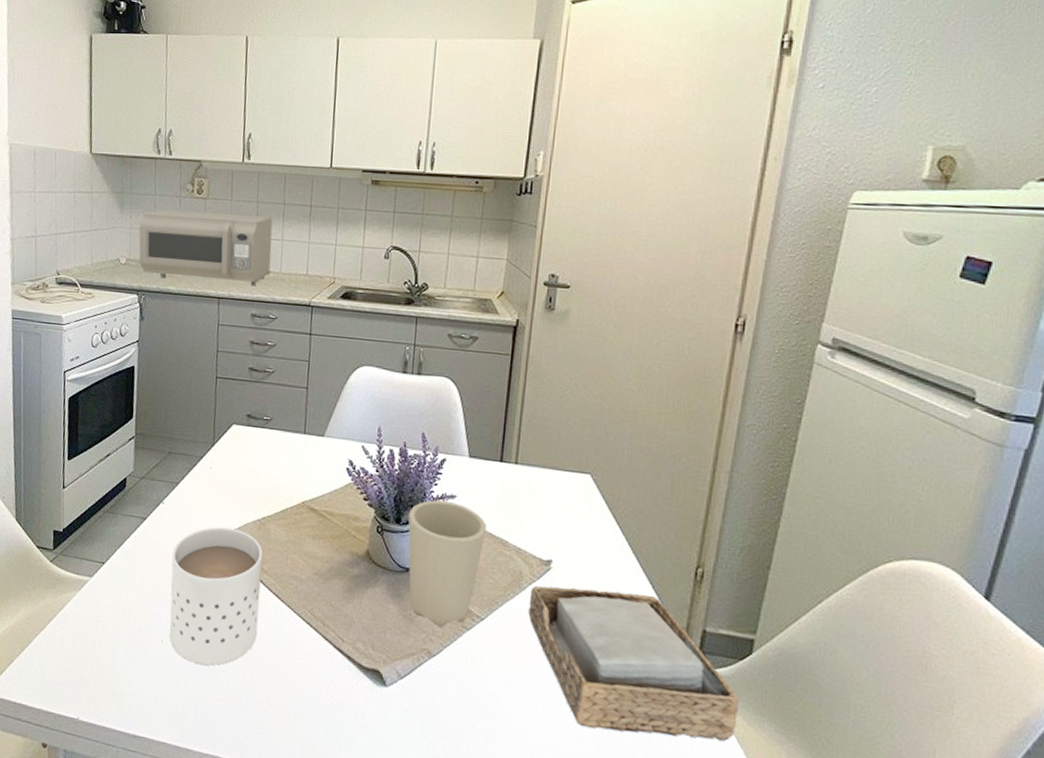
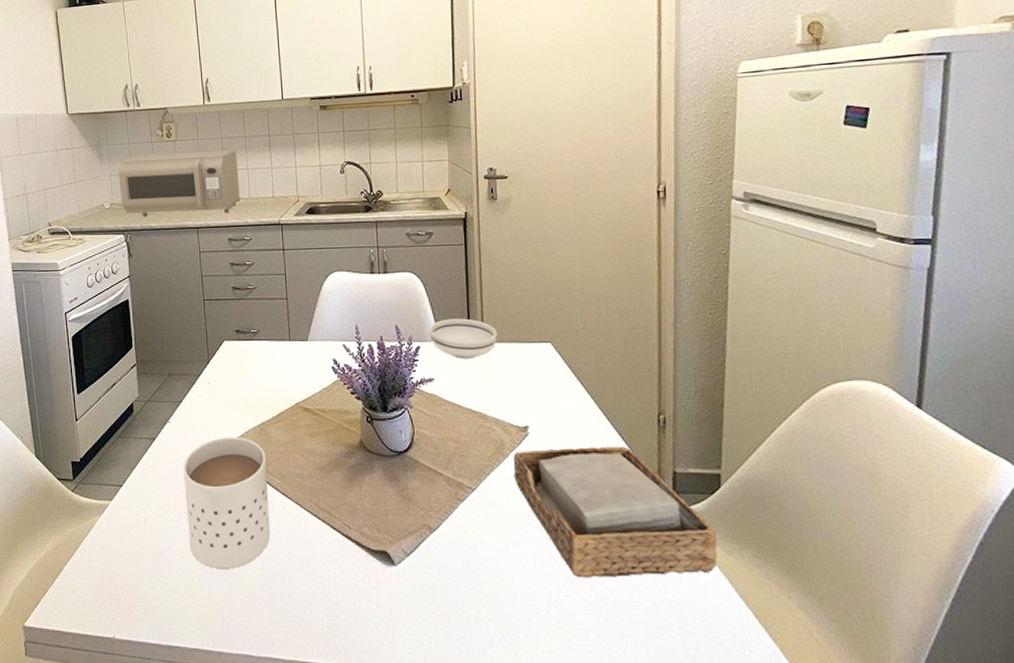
cup: present [408,500,487,627] -> none [394,385,466,501]
bowl: none [458,433,533,480] -> present [429,318,498,359]

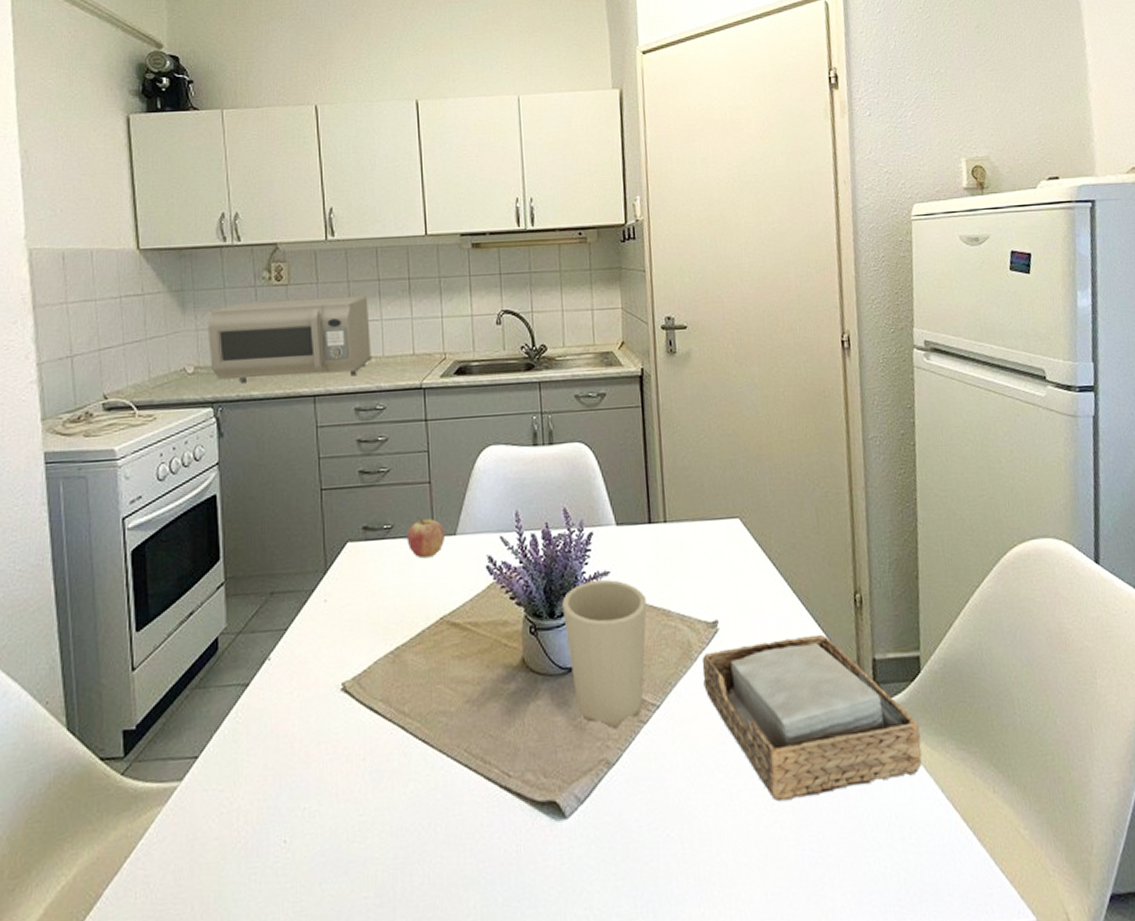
mug: present [182,437,270,569] -> none [286,669,405,859]
fruit: none [269,325,300,357] -> present [406,516,446,559]
cup: none [394,385,466,501] -> present [562,579,647,728]
bowl: present [429,318,498,359] -> none [603,494,681,545]

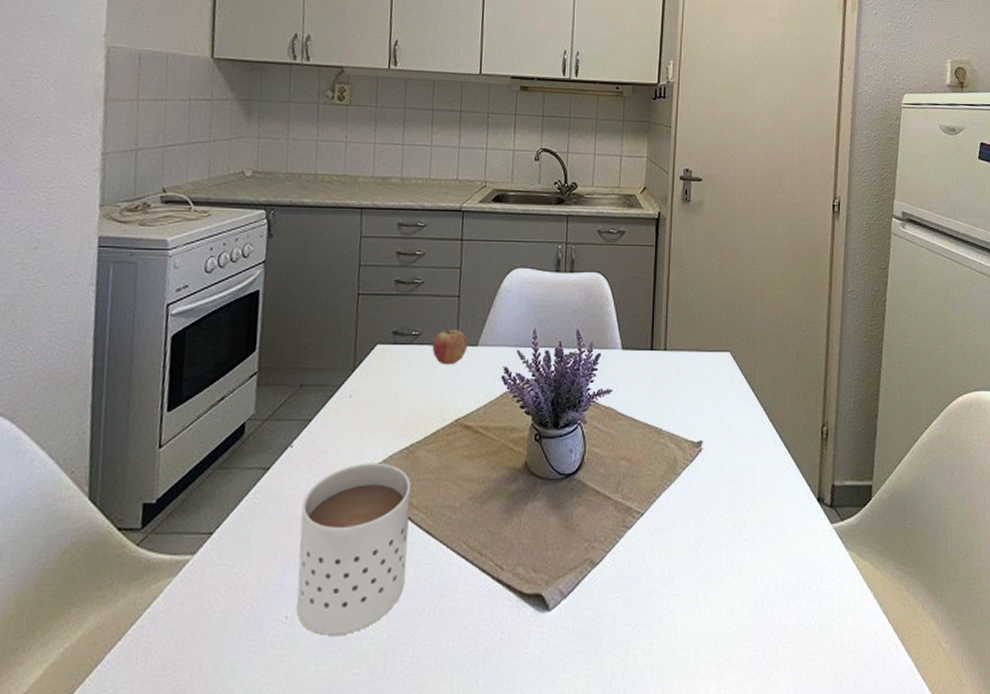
microwave: present [207,295,371,384] -> none [268,116,421,194]
mug: none [286,669,405,859] -> present [296,462,412,636]
cup: present [562,579,647,728] -> none [566,397,642,531]
napkin holder: present [701,634,922,801] -> none [684,459,866,606]

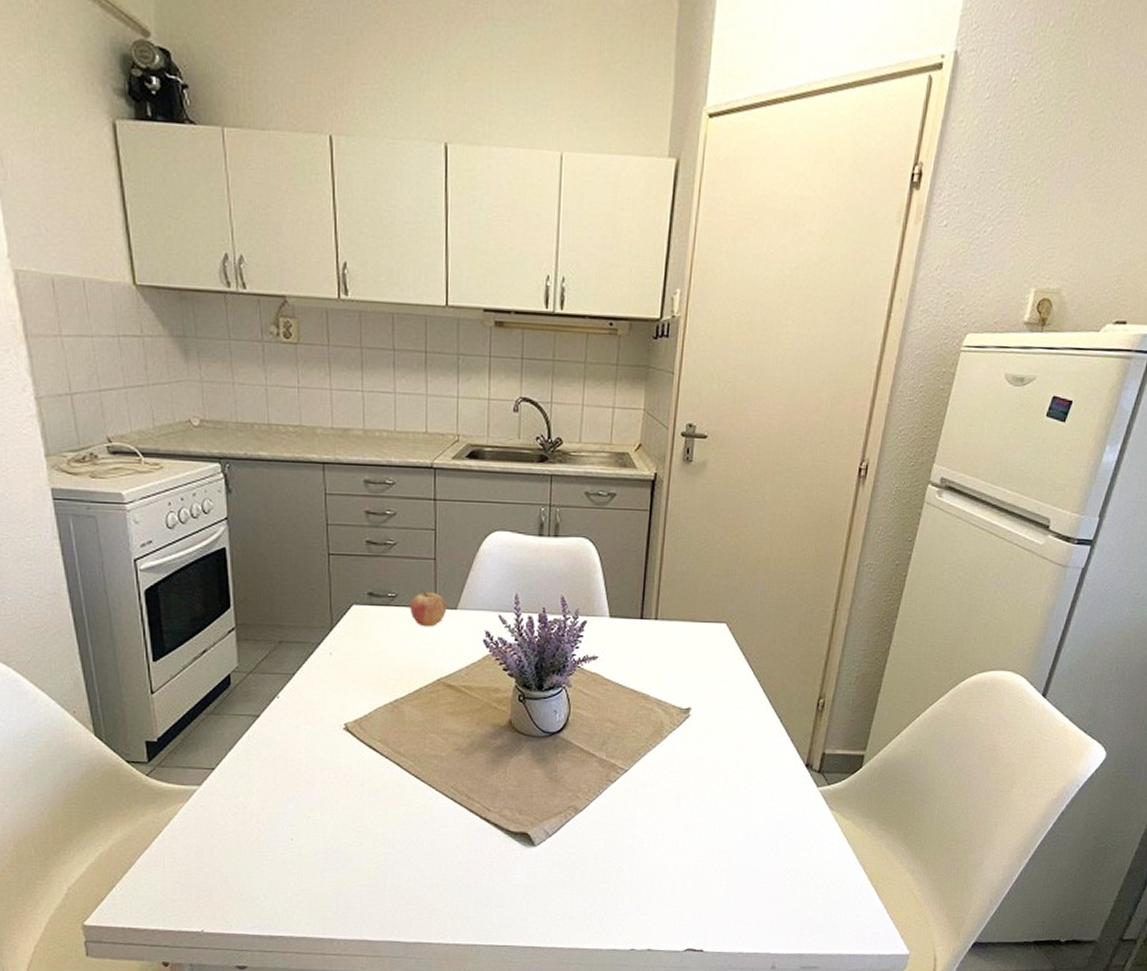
mug: present [296,462,412,636] -> none [294,714,398,855]

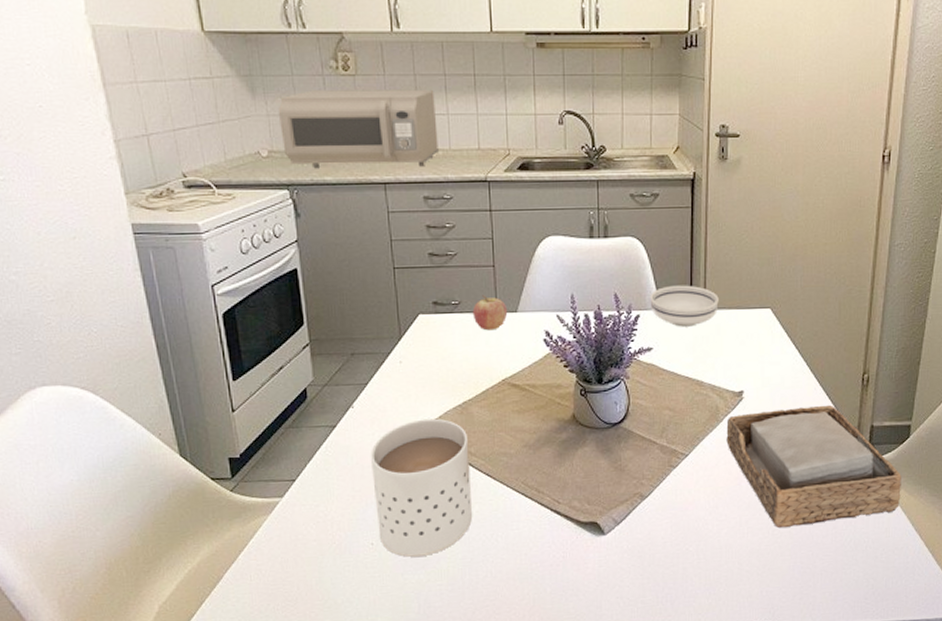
microwave: none [212,357,383,448] -> present [278,89,438,169]
mug: none [294,714,398,855] -> present [370,418,472,557]
bowl: none [598,592,672,637] -> present [650,285,719,327]
napkin holder: none [669,728,850,852] -> present [726,405,901,528]

